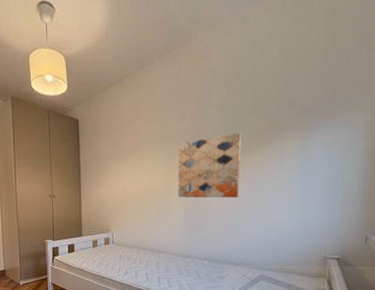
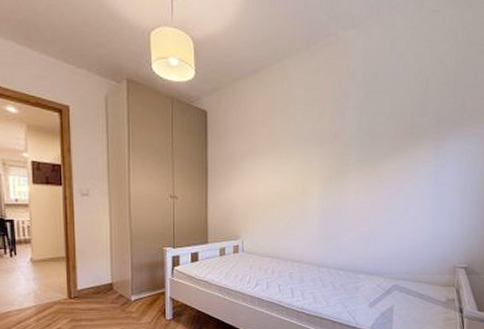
wall art: present [178,133,241,198] -> none [314,137,378,204]

